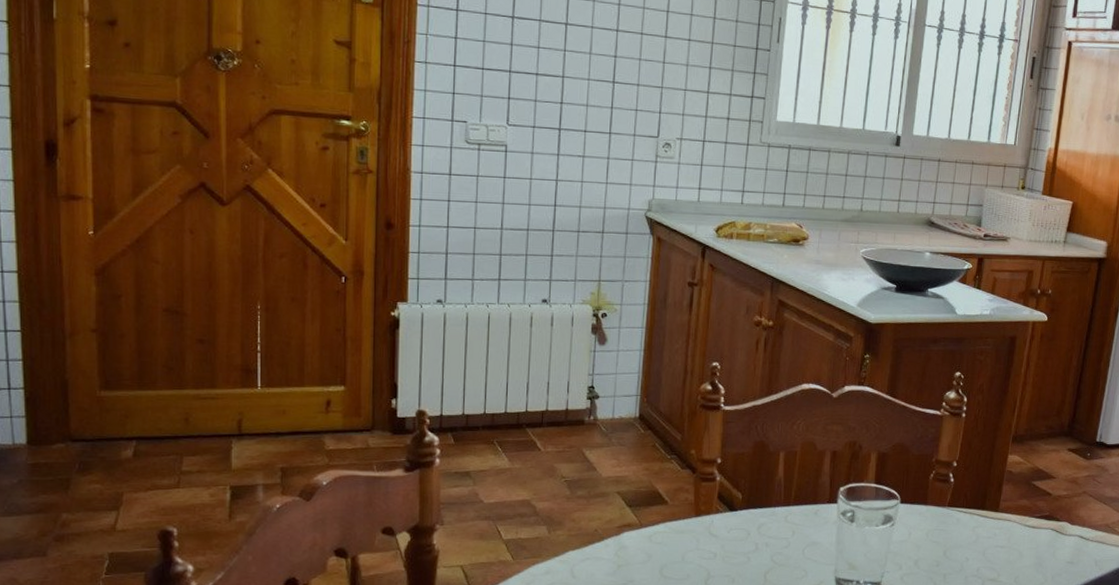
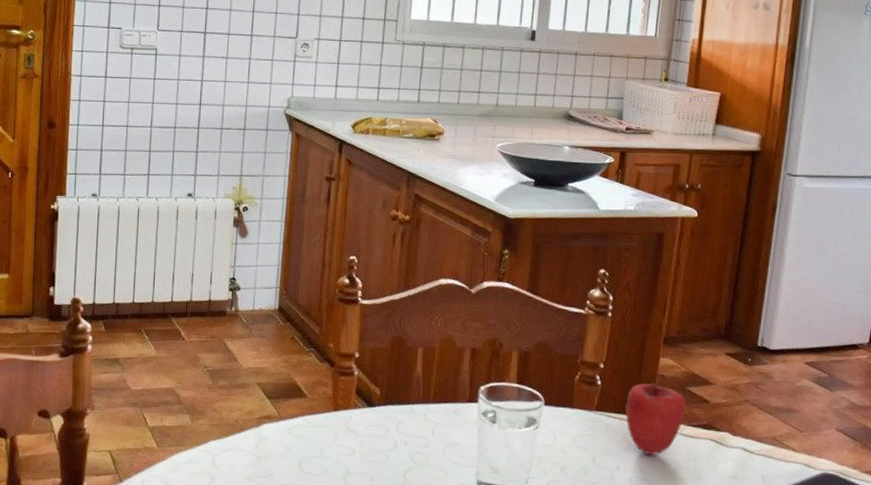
apple: none [975,479,1031,546] -> present [625,383,687,456]

